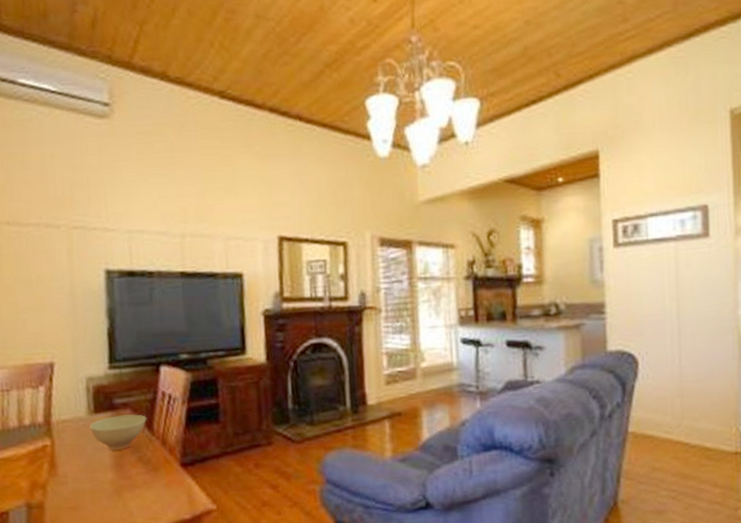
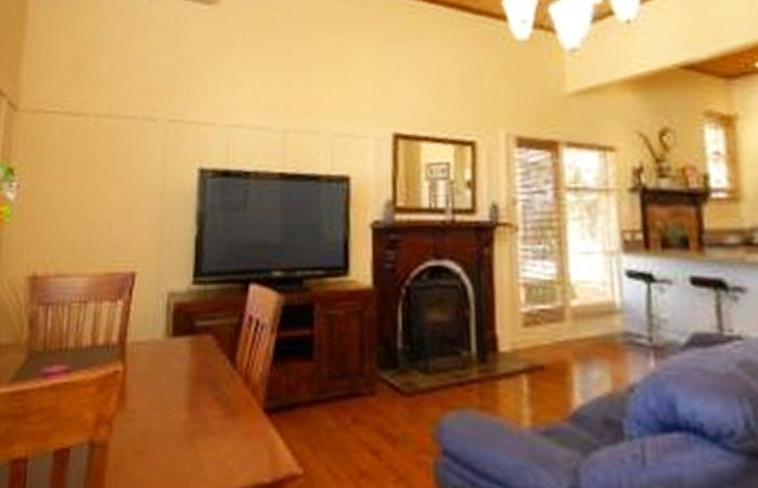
bowl: present [89,414,147,450] -> none [166,341,230,384]

